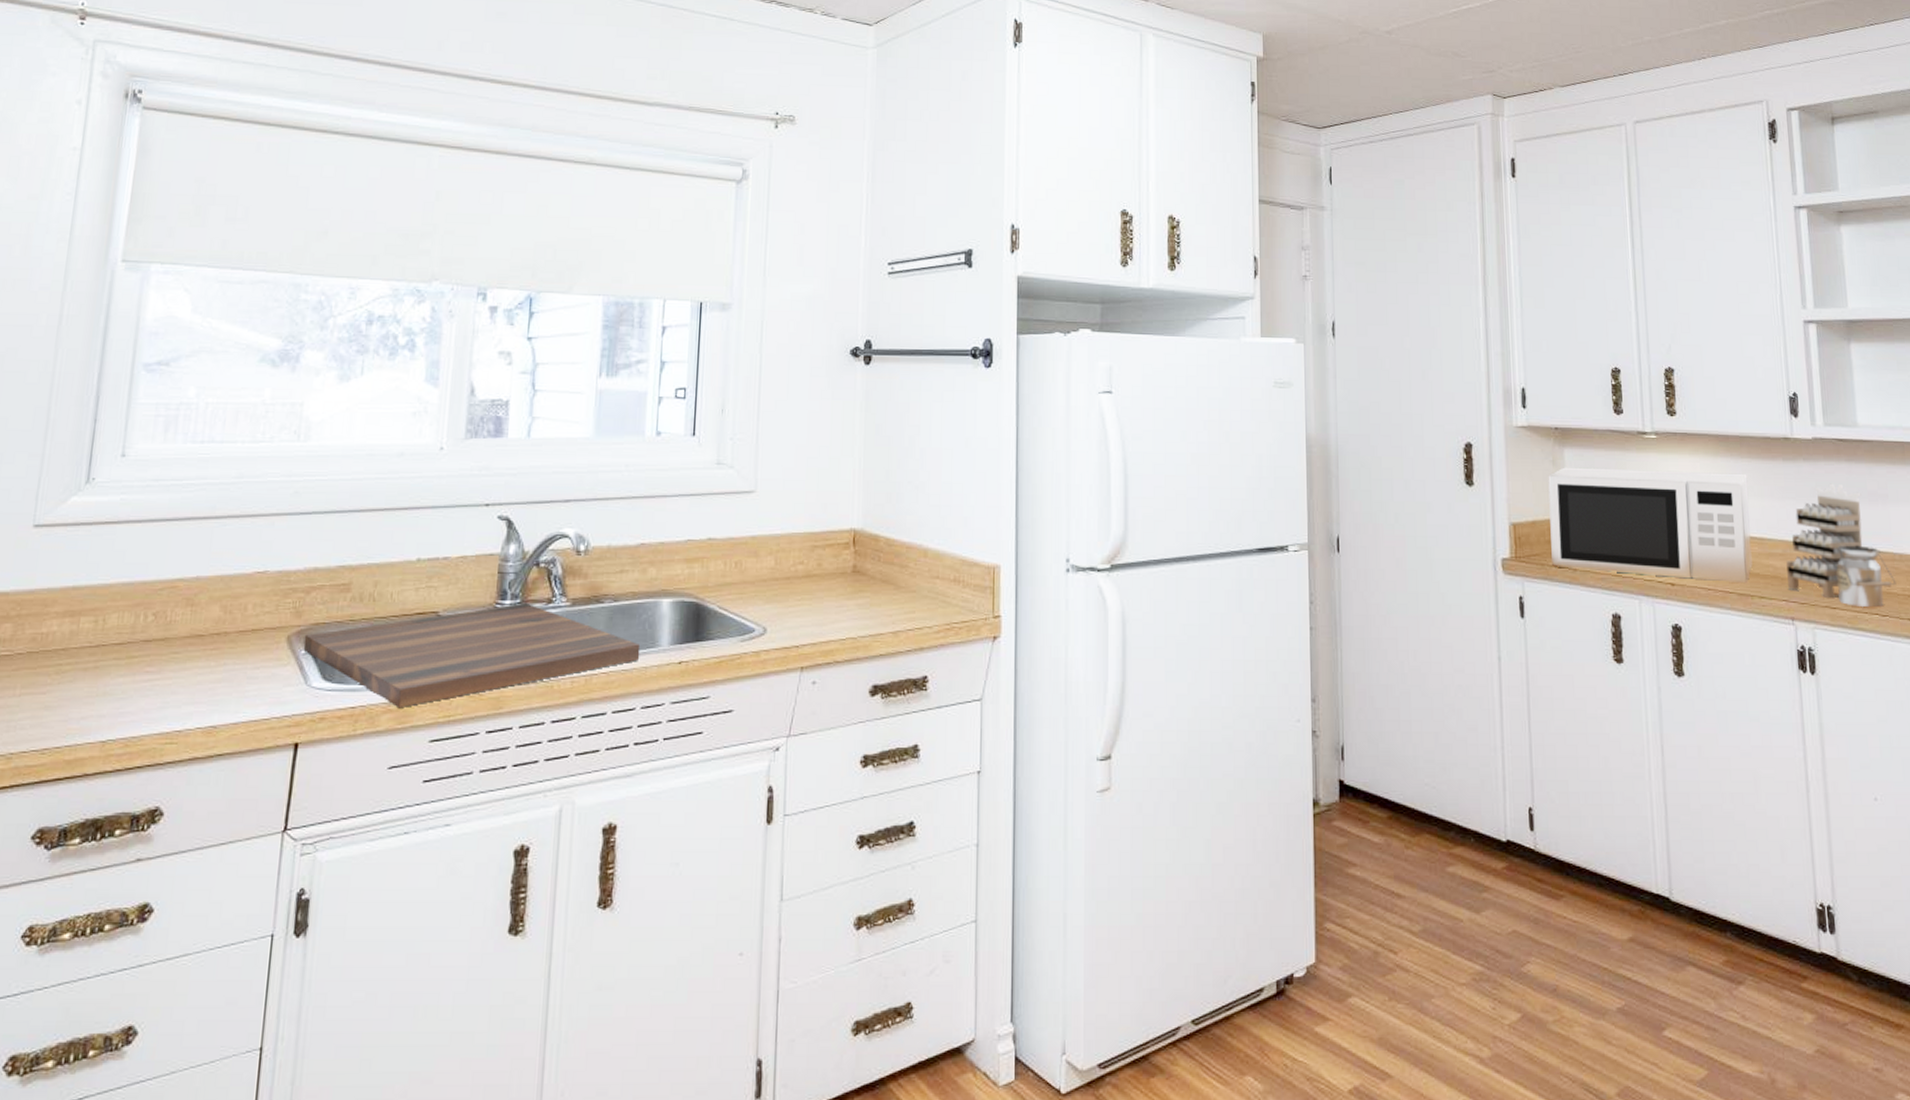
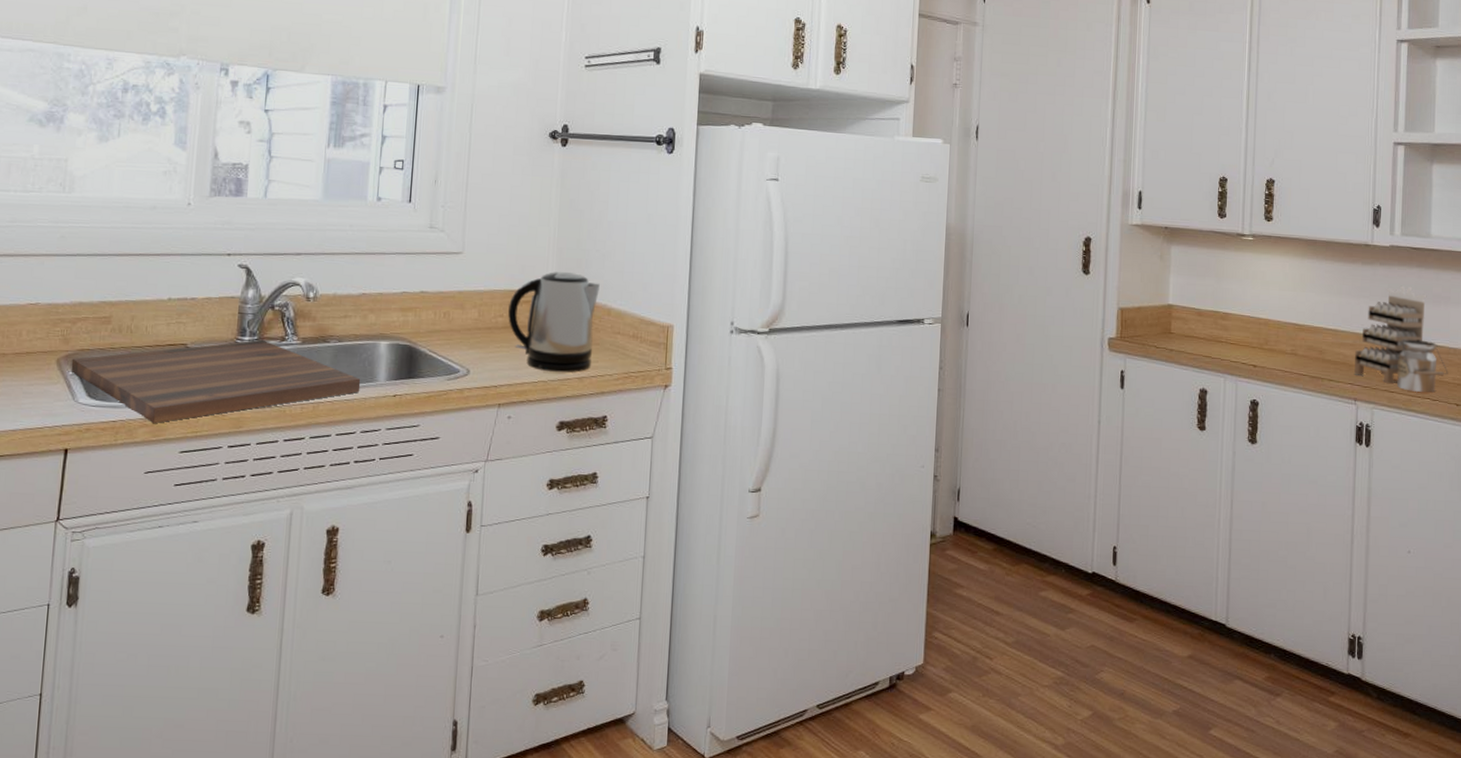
kettle: none [808,509,914,627] -> present [507,272,600,373]
microwave: present [1548,467,1753,584] -> none [1152,262,1329,368]

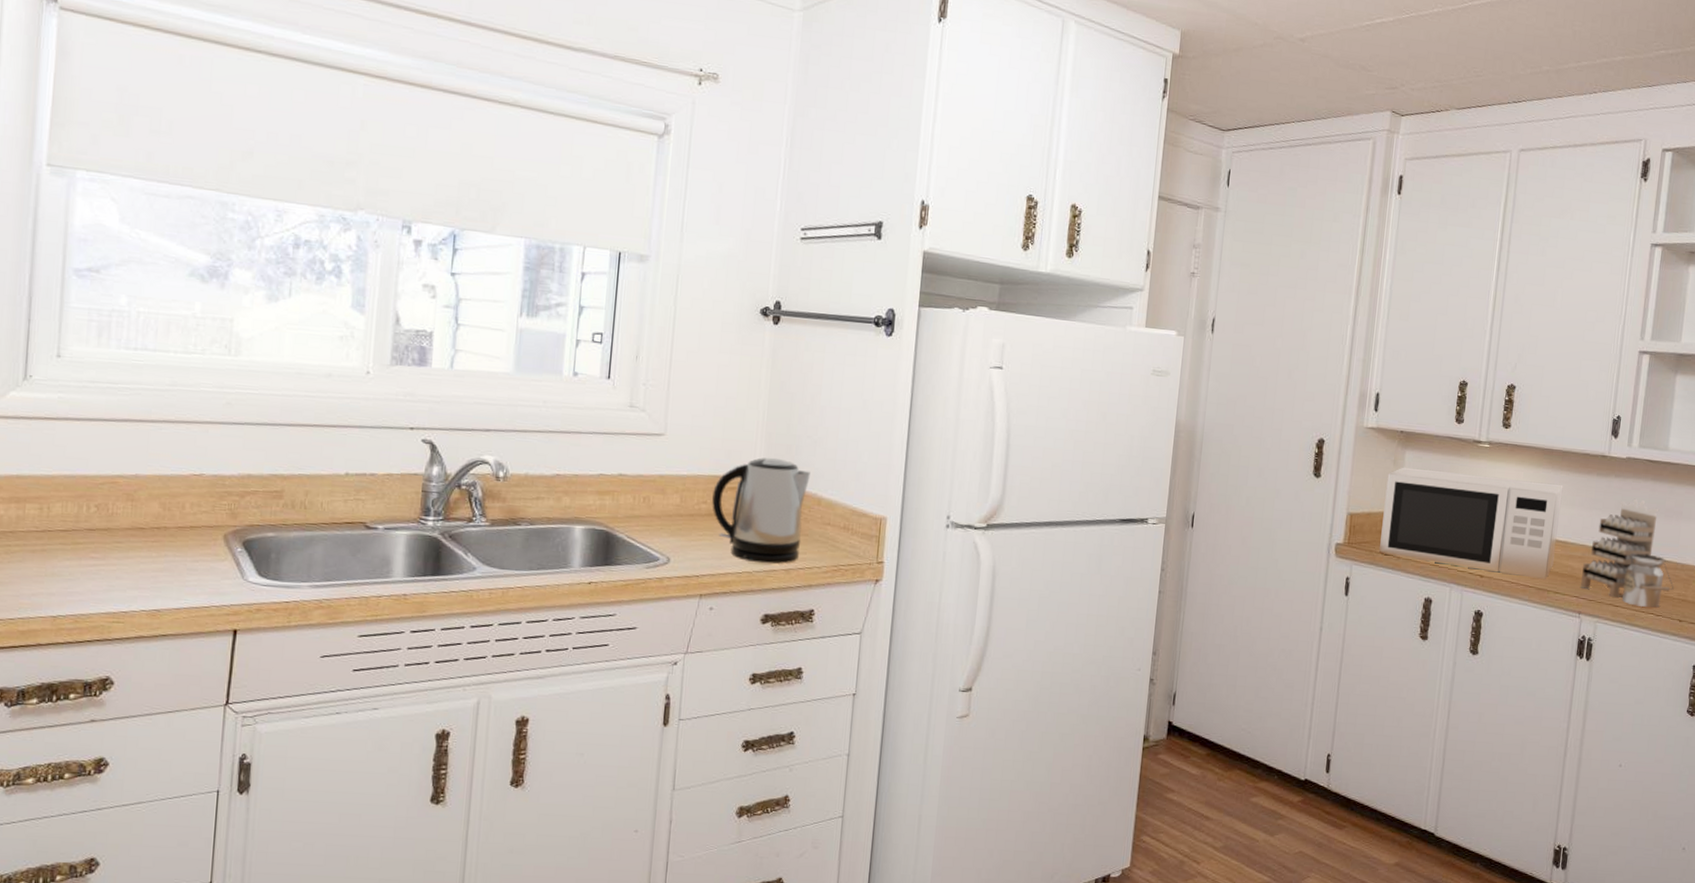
cutting board: present [71,339,361,423] -> none [239,519,554,605]
microwave: none [1152,262,1329,368] -> present [1379,467,1564,580]

